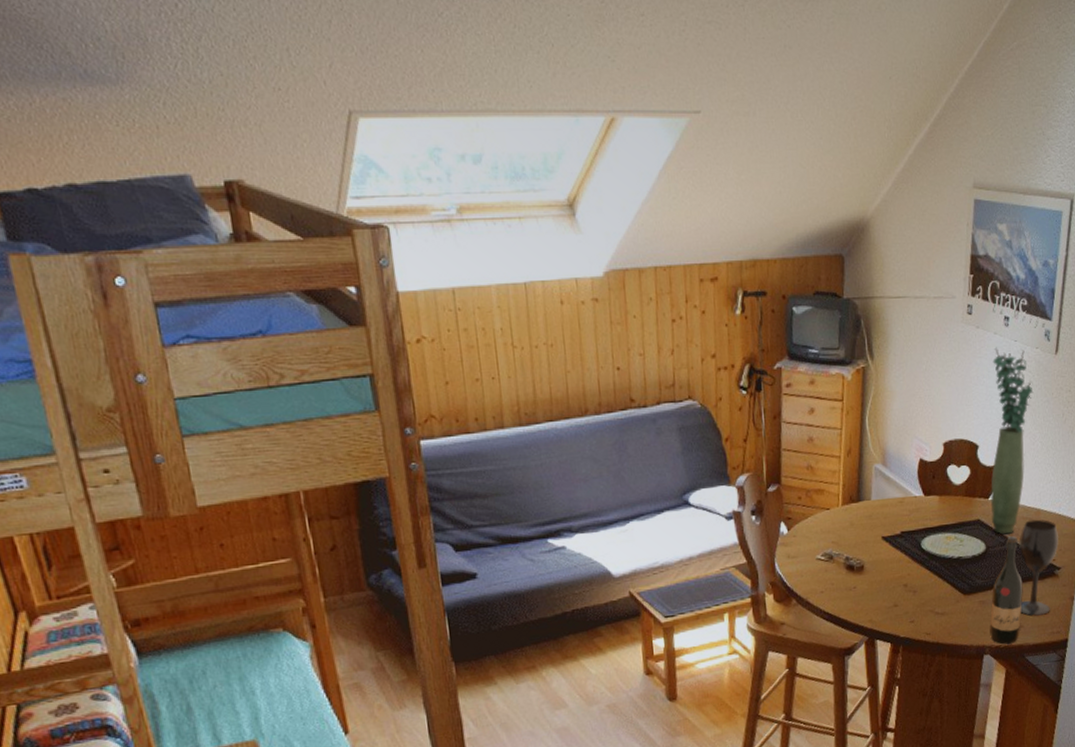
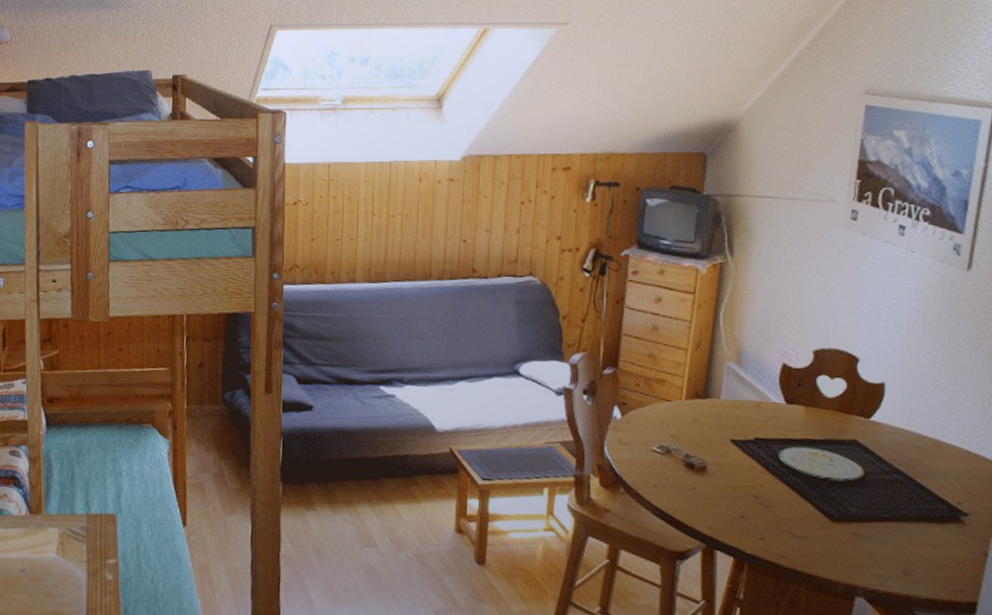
wine bottle: present [989,536,1023,645] -> none [865,465,914,591]
vase: present [990,347,1034,535] -> none [872,256,936,463]
wine glass: present [1019,519,1059,616] -> none [909,451,966,566]

